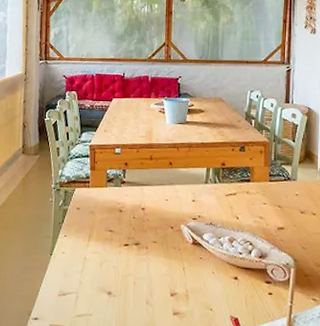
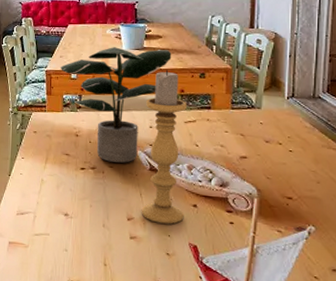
potted plant: none [104,121,213,238] -> present [60,47,172,163]
candle holder: none [184,144,228,298] -> present [141,70,187,224]

